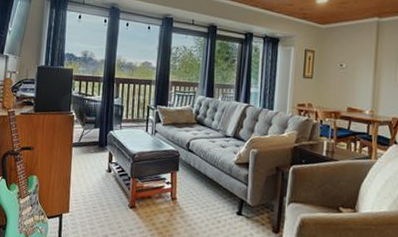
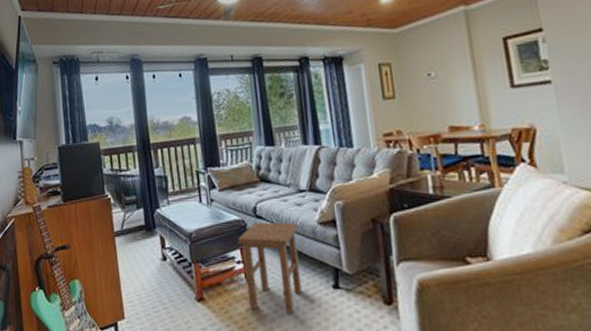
stool: none [170,155,219,228] -> present [237,222,303,313]

